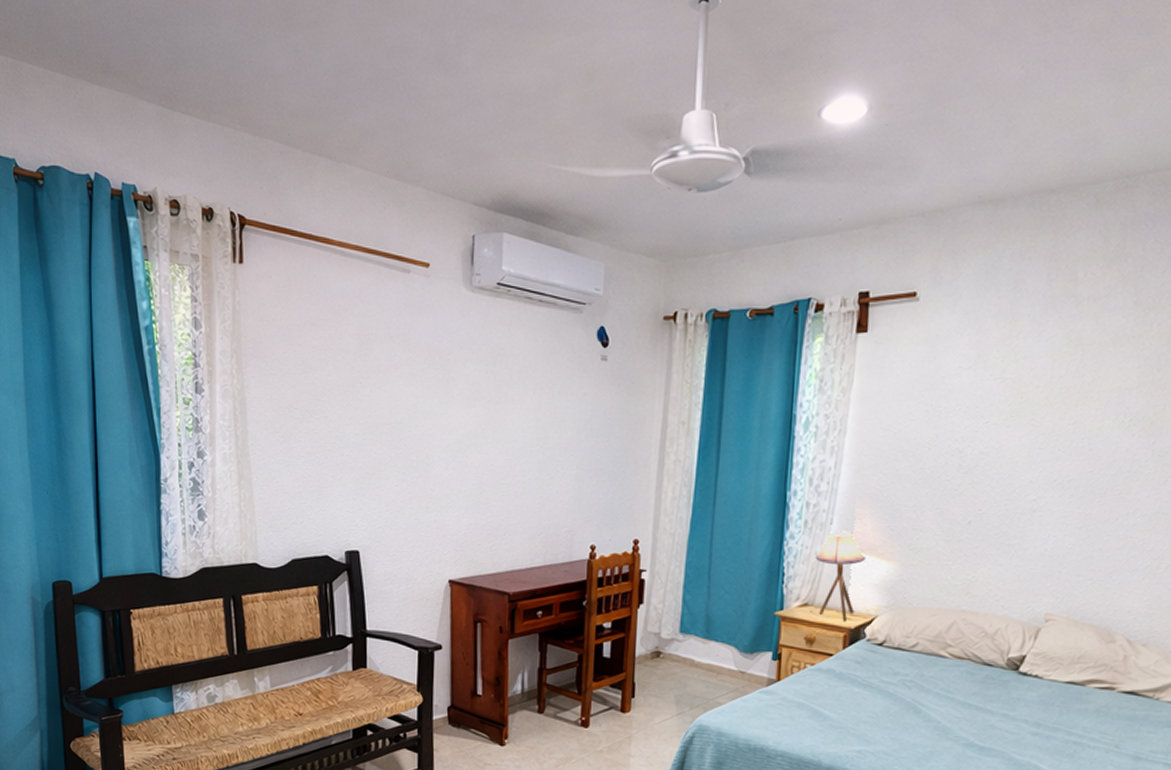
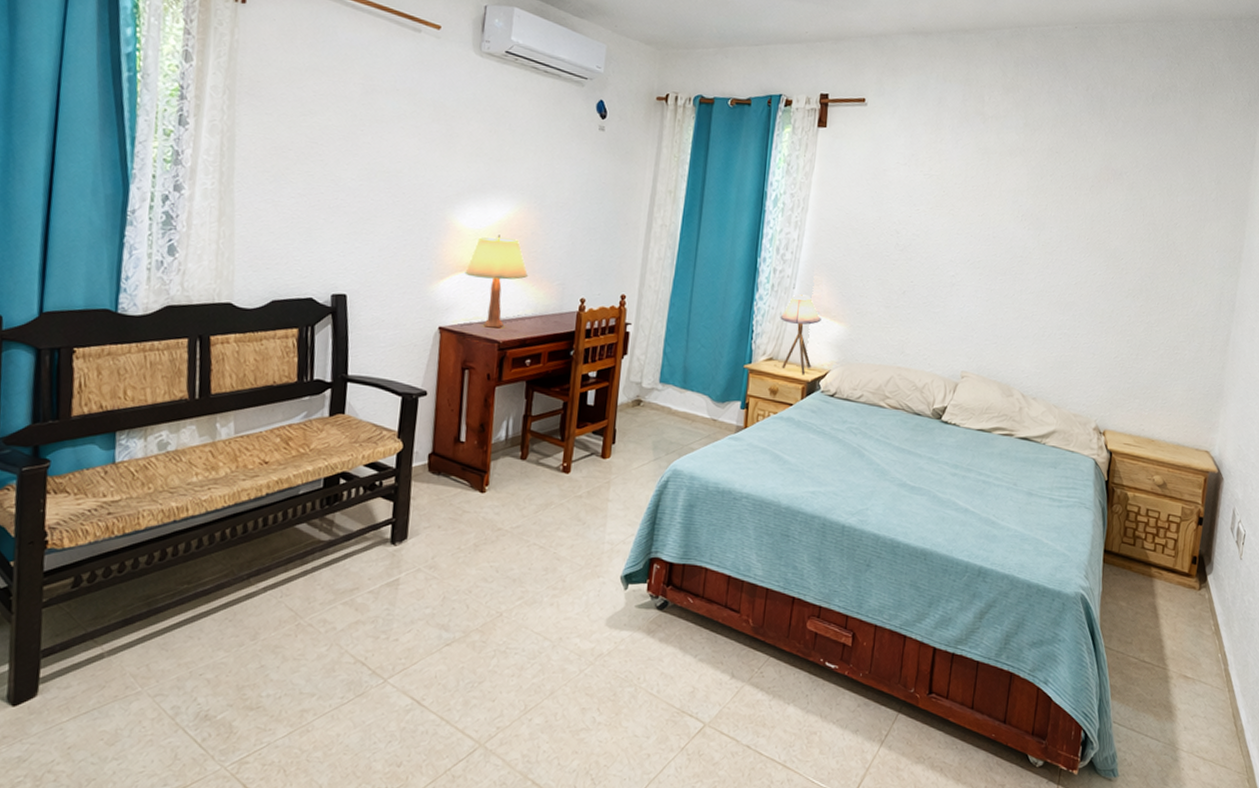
table lamp: none [470,482,535,580] -> present [465,235,529,329]

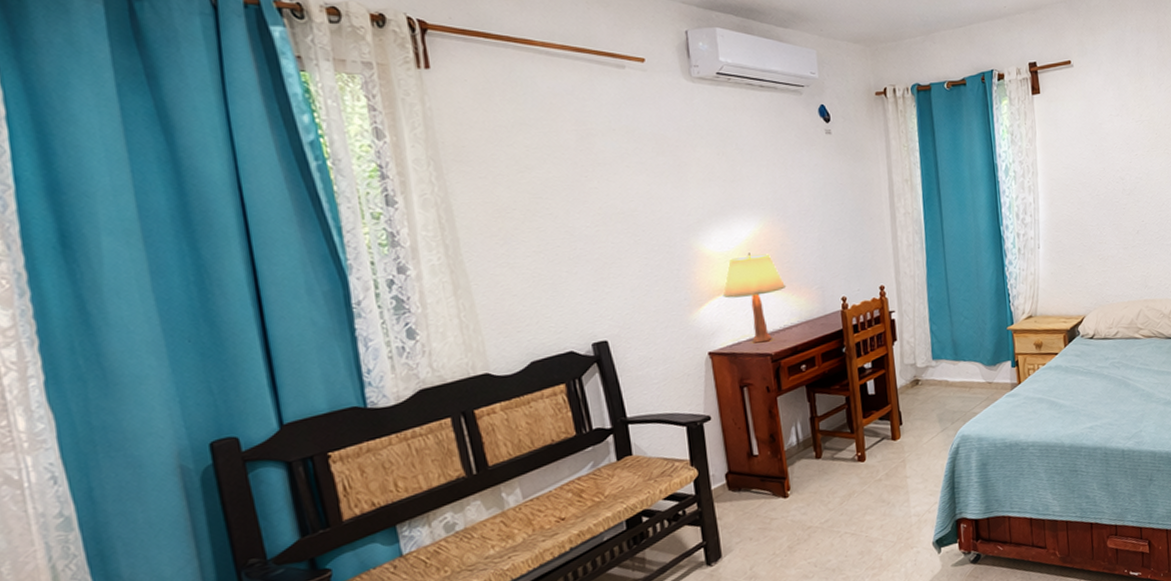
table lamp: present [780,294,821,375] -> none [1031,252,1069,325]

